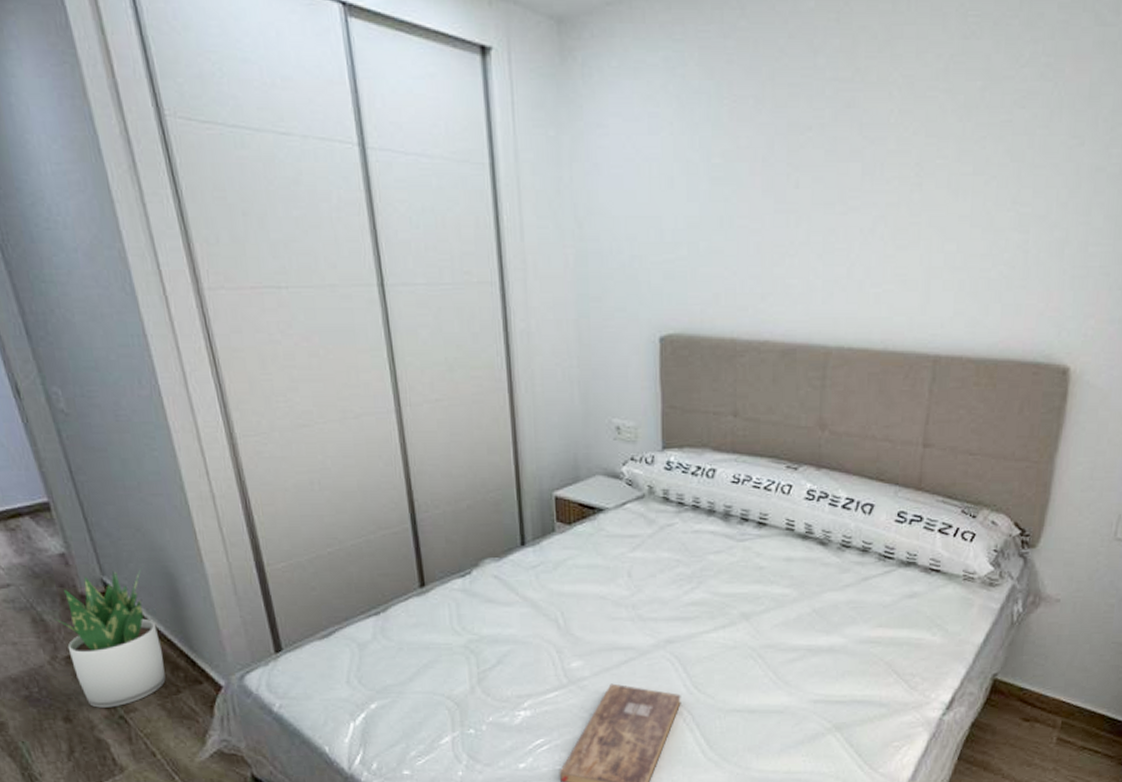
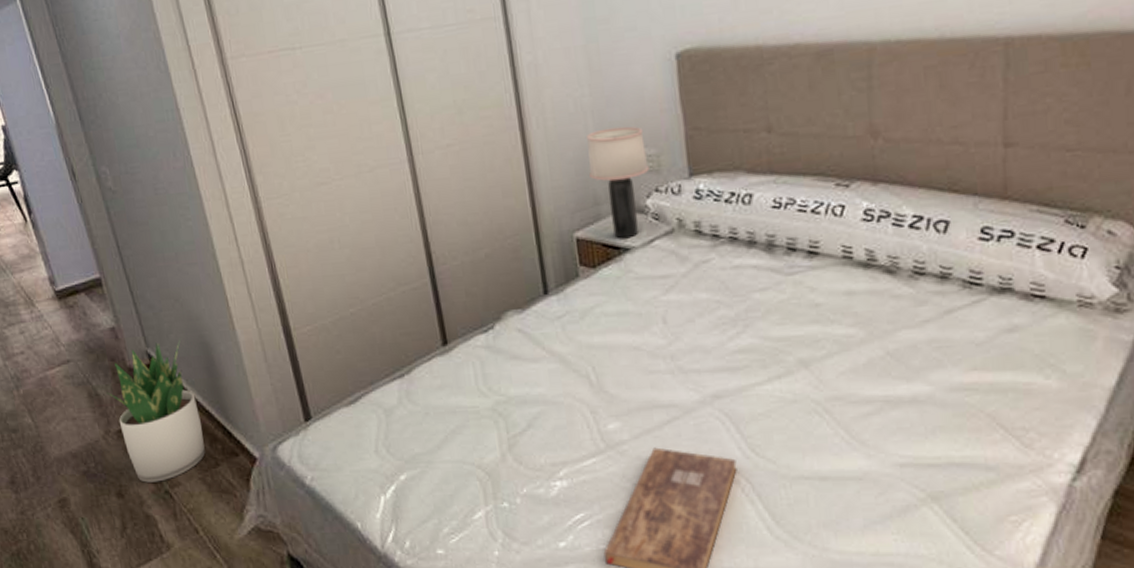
table lamp: none [571,399,627,500] -> present [587,126,649,239]

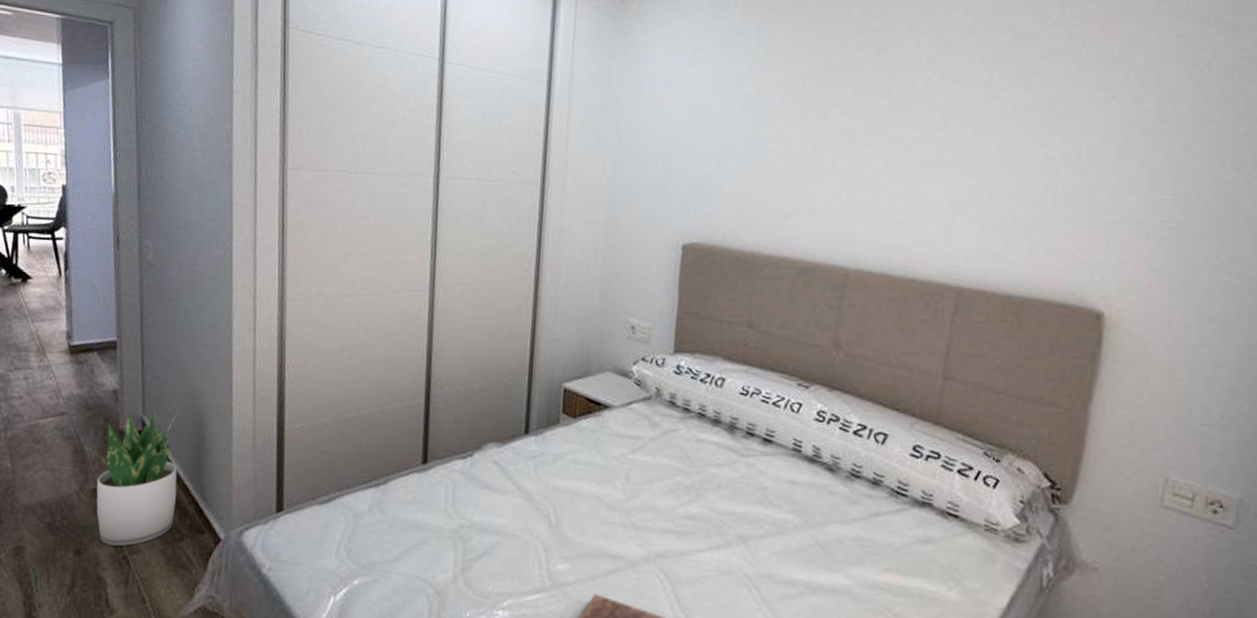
table lamp: present [587,126,649,239] -> none [587,296,642,398]

